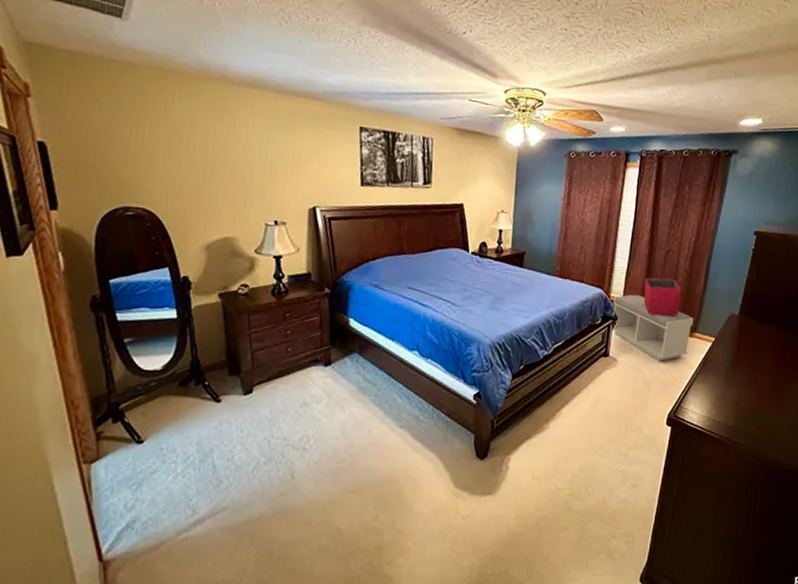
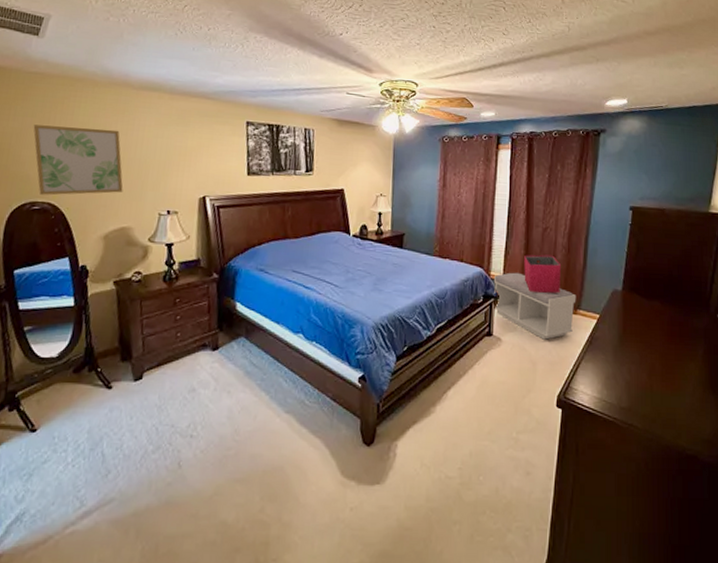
wall art: none [121,121,226,201] -> present [33,125,124,196]

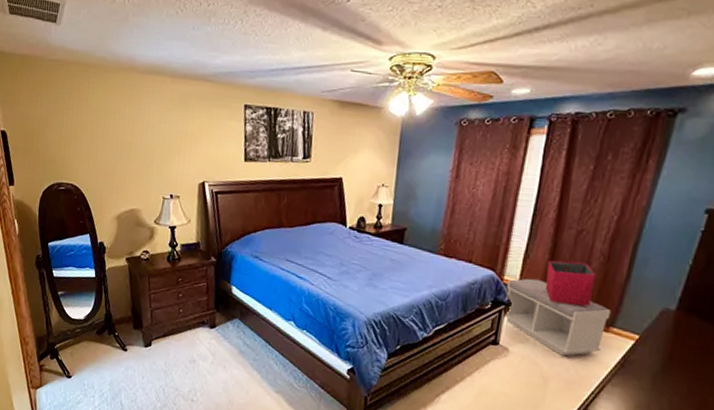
wall art: present [33,125,124,196] -> none [56,111,132,177]

